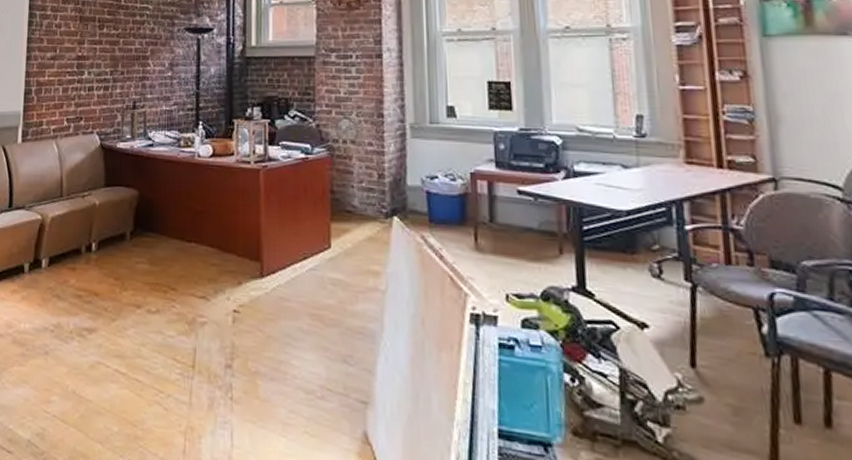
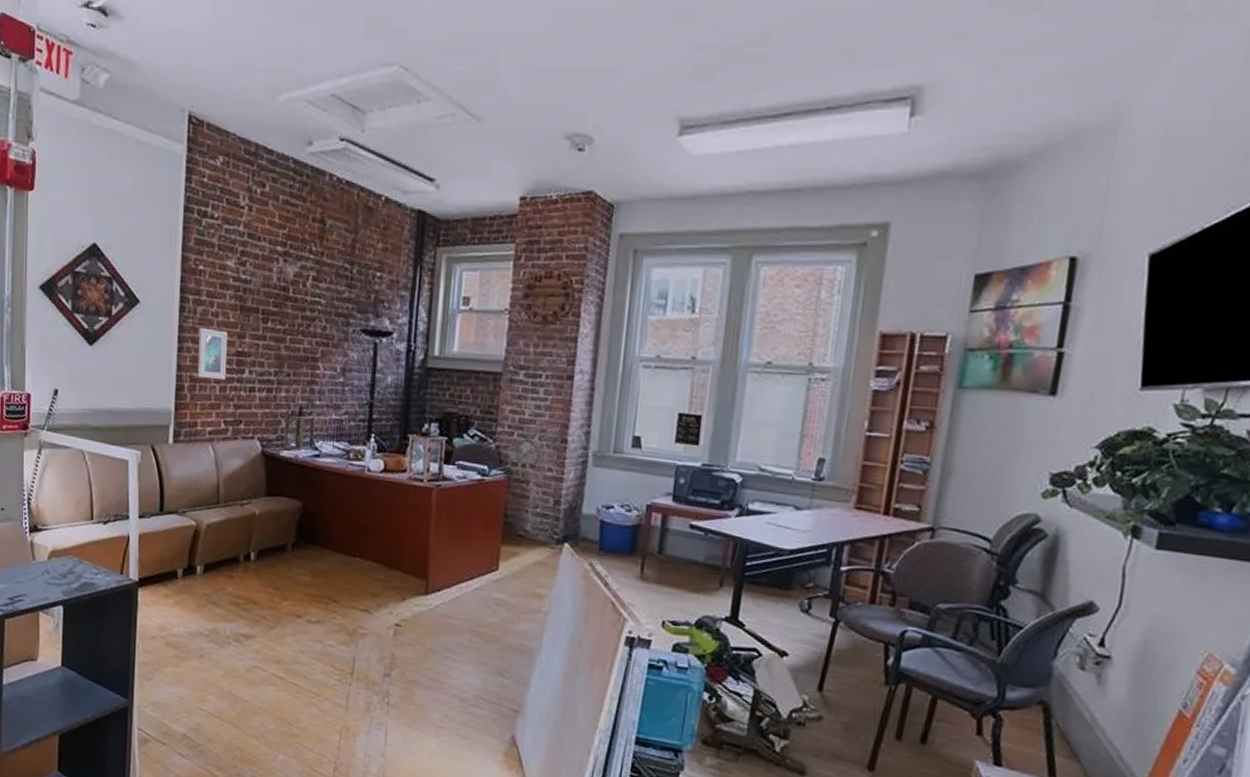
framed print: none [43,38,69,82] -> present [197,327,228,381]

